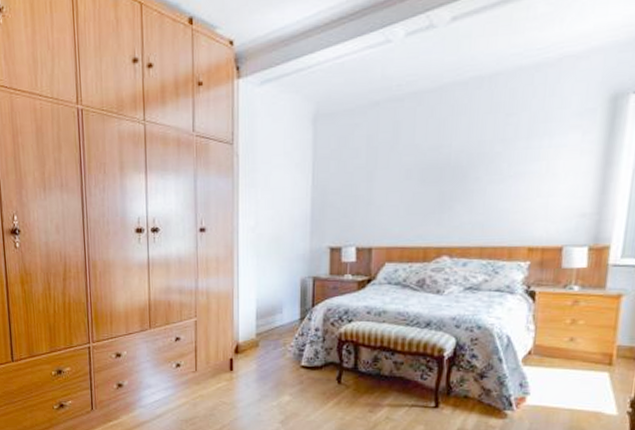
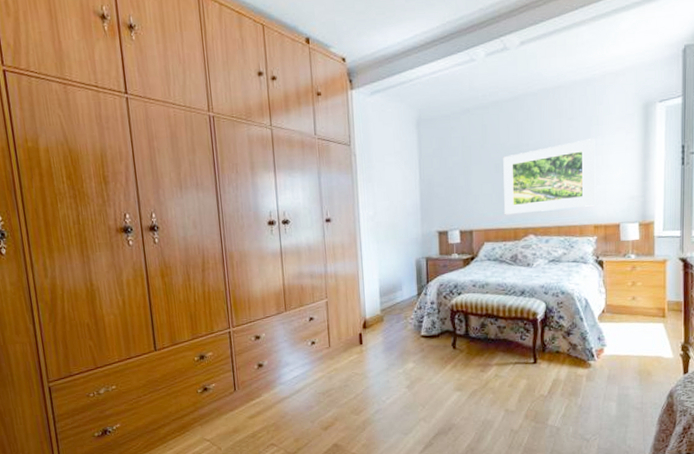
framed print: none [414,139,540,231] -> present [503,139,596,215]

